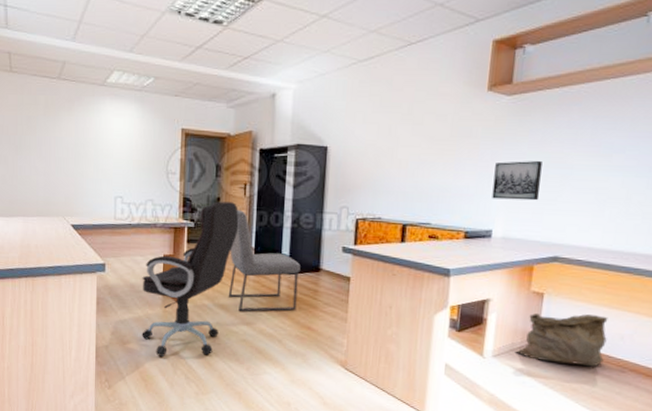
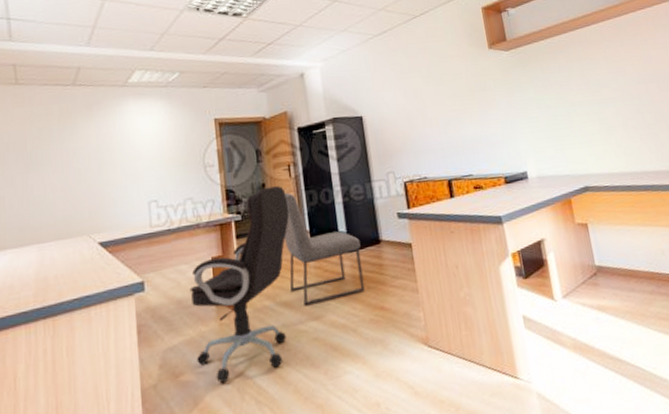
wall art: present [492,161,542,201] -> none [512,103,557,143]
bag: present [515,312,608,367] -> none [580,235,657,292]

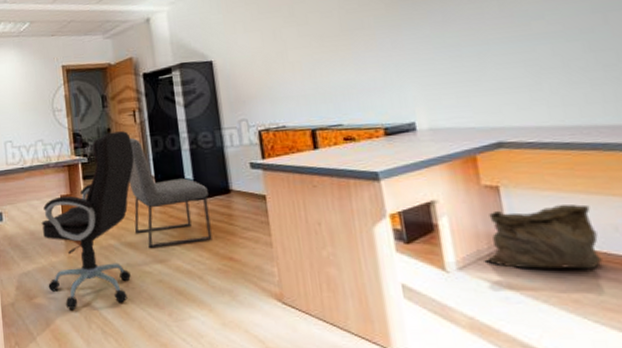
bag: none [580,235,657,292] -> present [484,204,603,270]

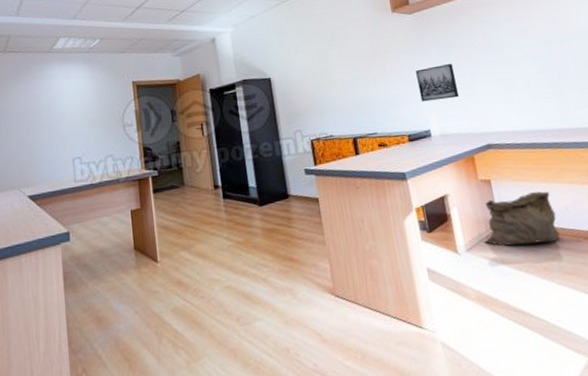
office chair: present [41,131,135,309] -> none [111,144,203,327]
chair: present [129,138,212,249] -> none [197,150,274,257]
wall art: none [399,42,460,89] -> present [416,64,459,102]

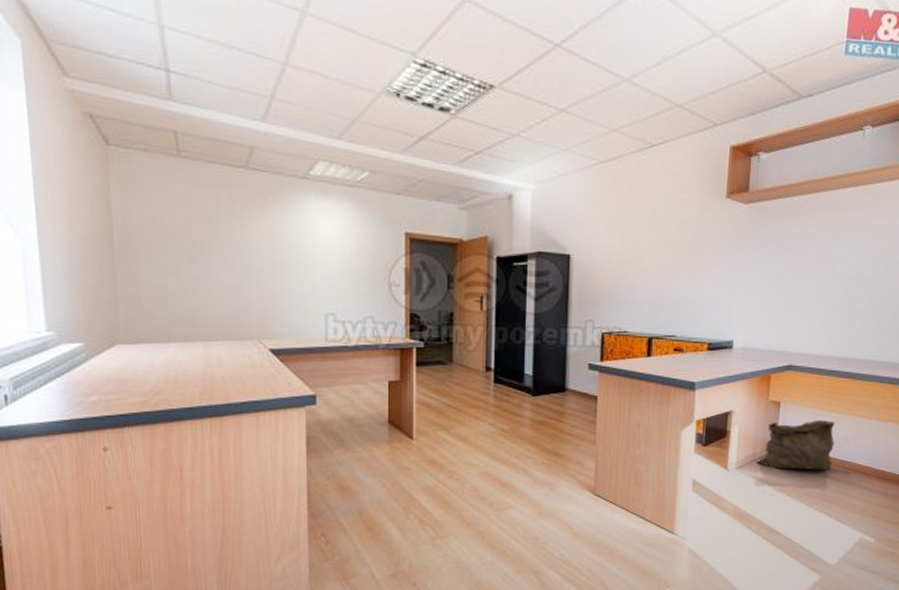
wall art: present [416,64,459,102] -> none [732,270,777,310]

